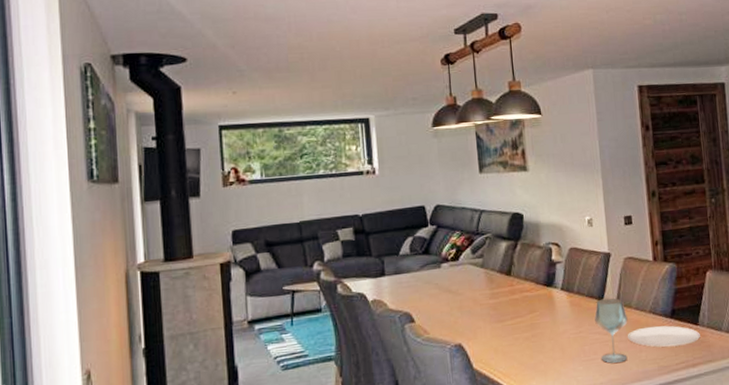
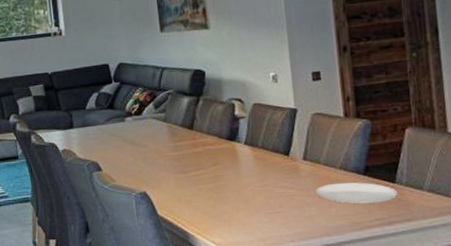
wine glass: present [594,298,628,364] -> none [280,153,316,218]

